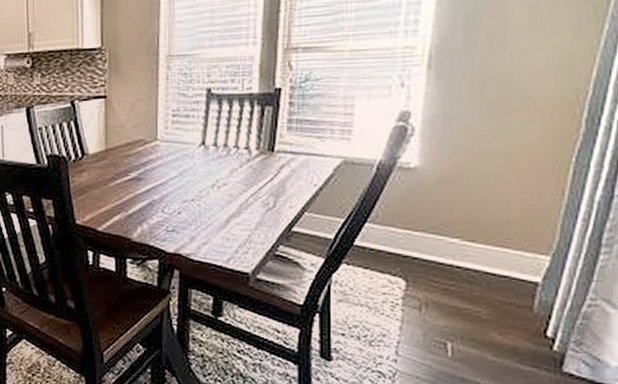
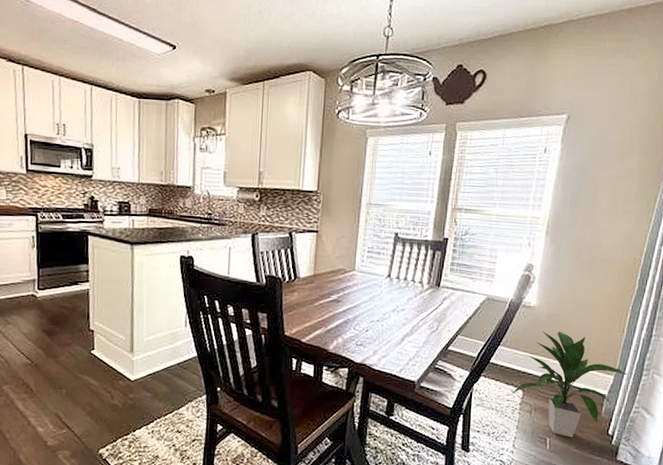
indoor plant: none [387,199,579,342] -> present [510,331,630,438]

